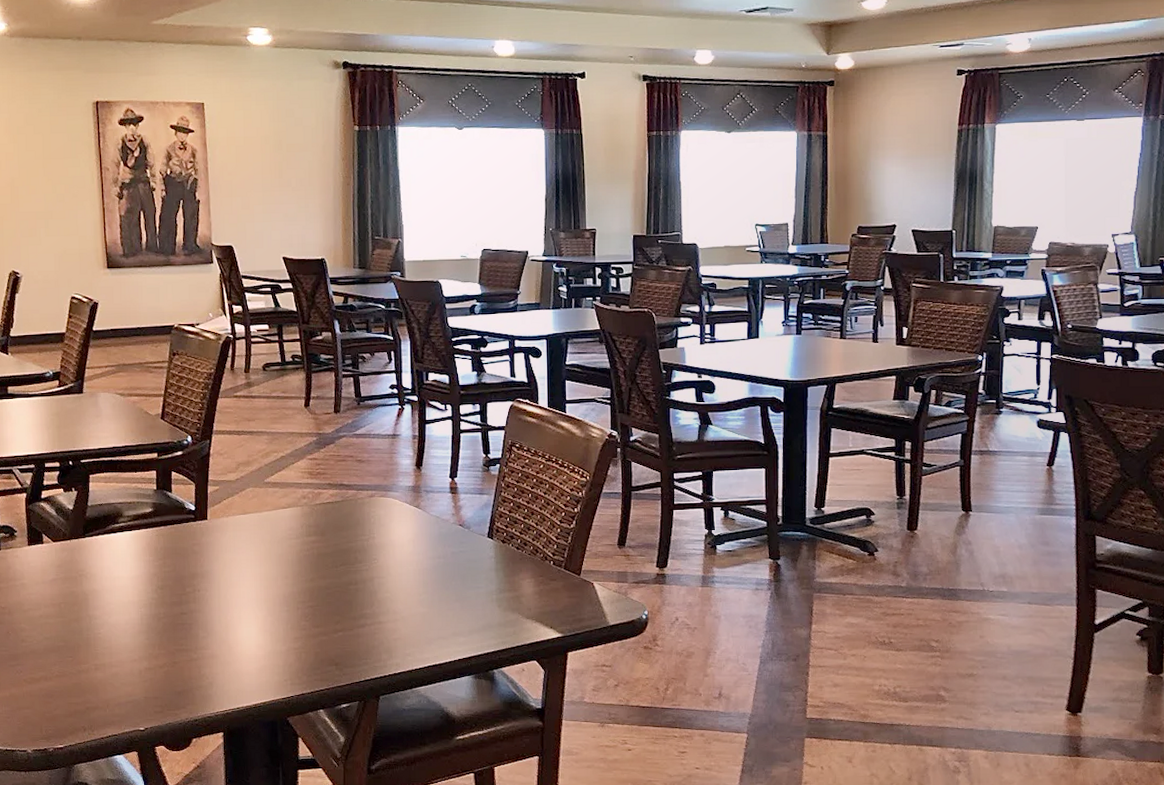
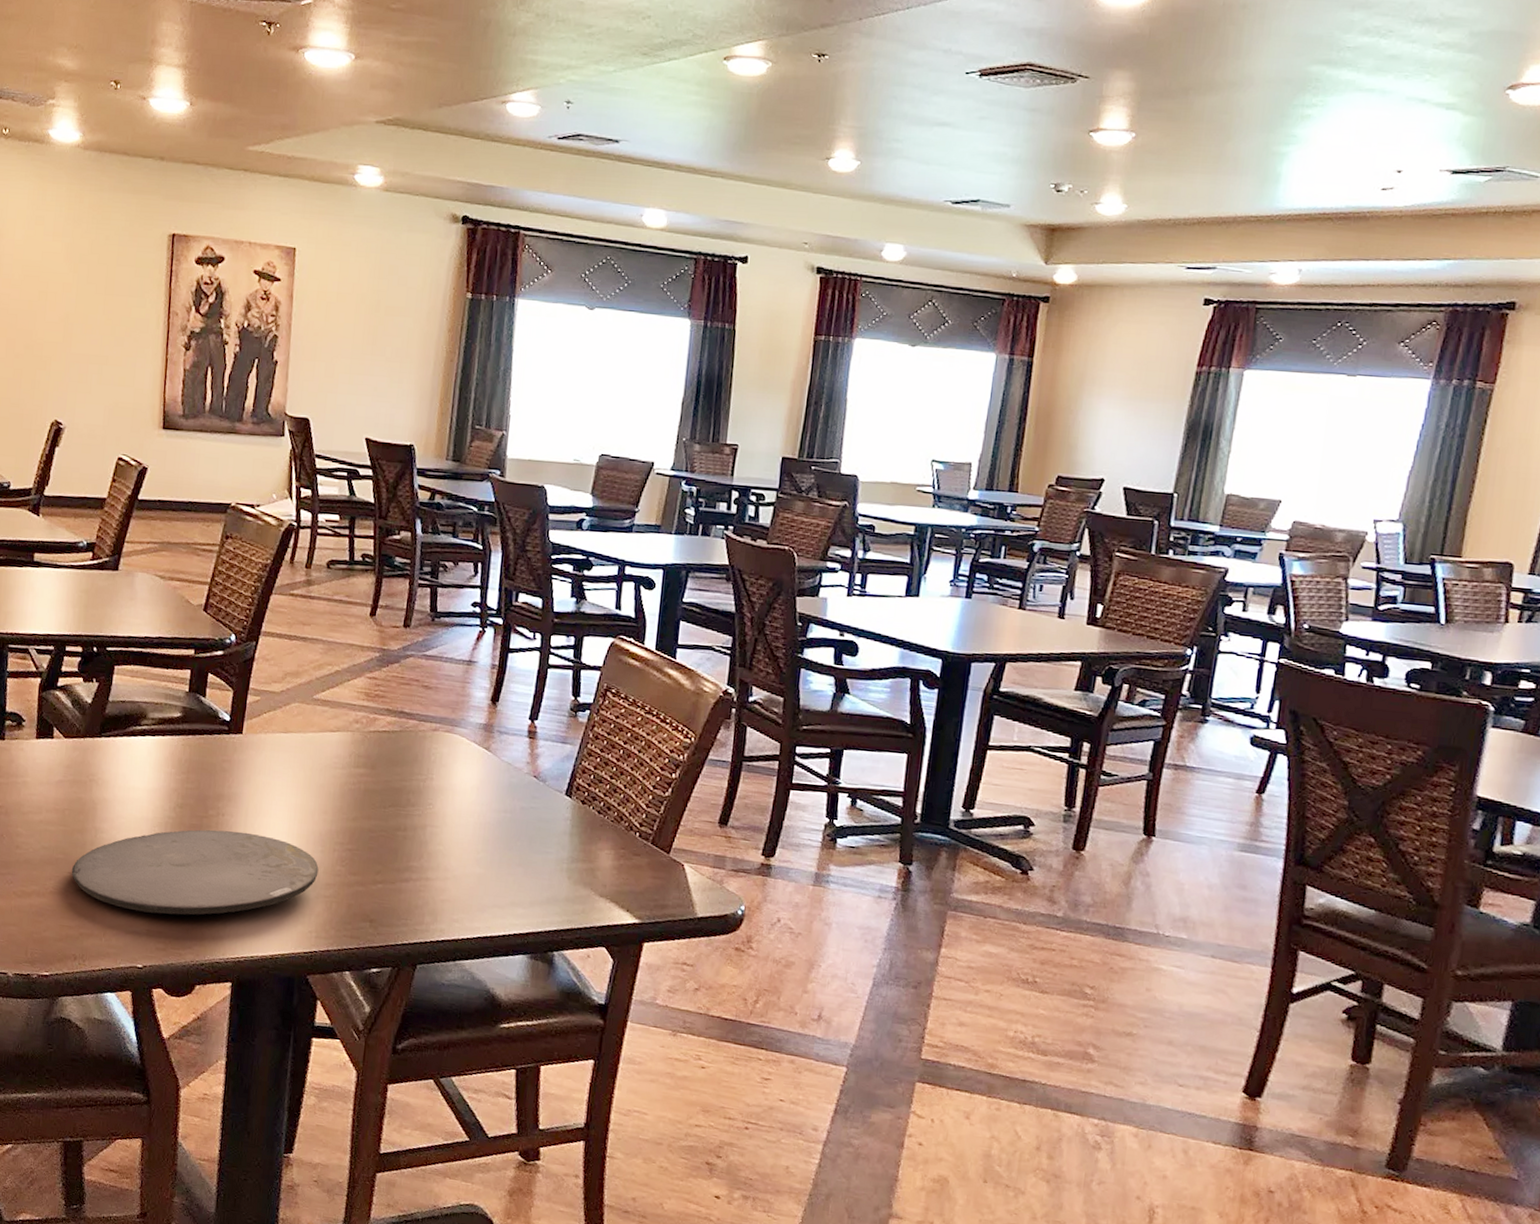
plate: none [72,603,287,682] -> present [71,829,319,915]

